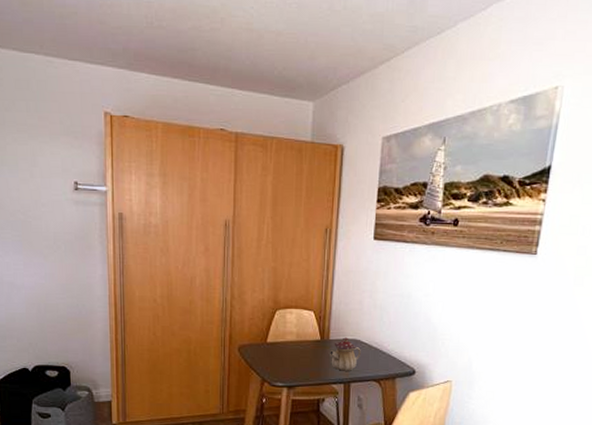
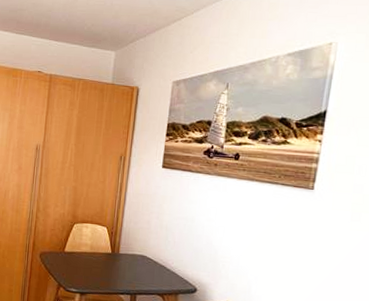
teapot: present [329,337,361,371] -> none [118,252,147,284]

